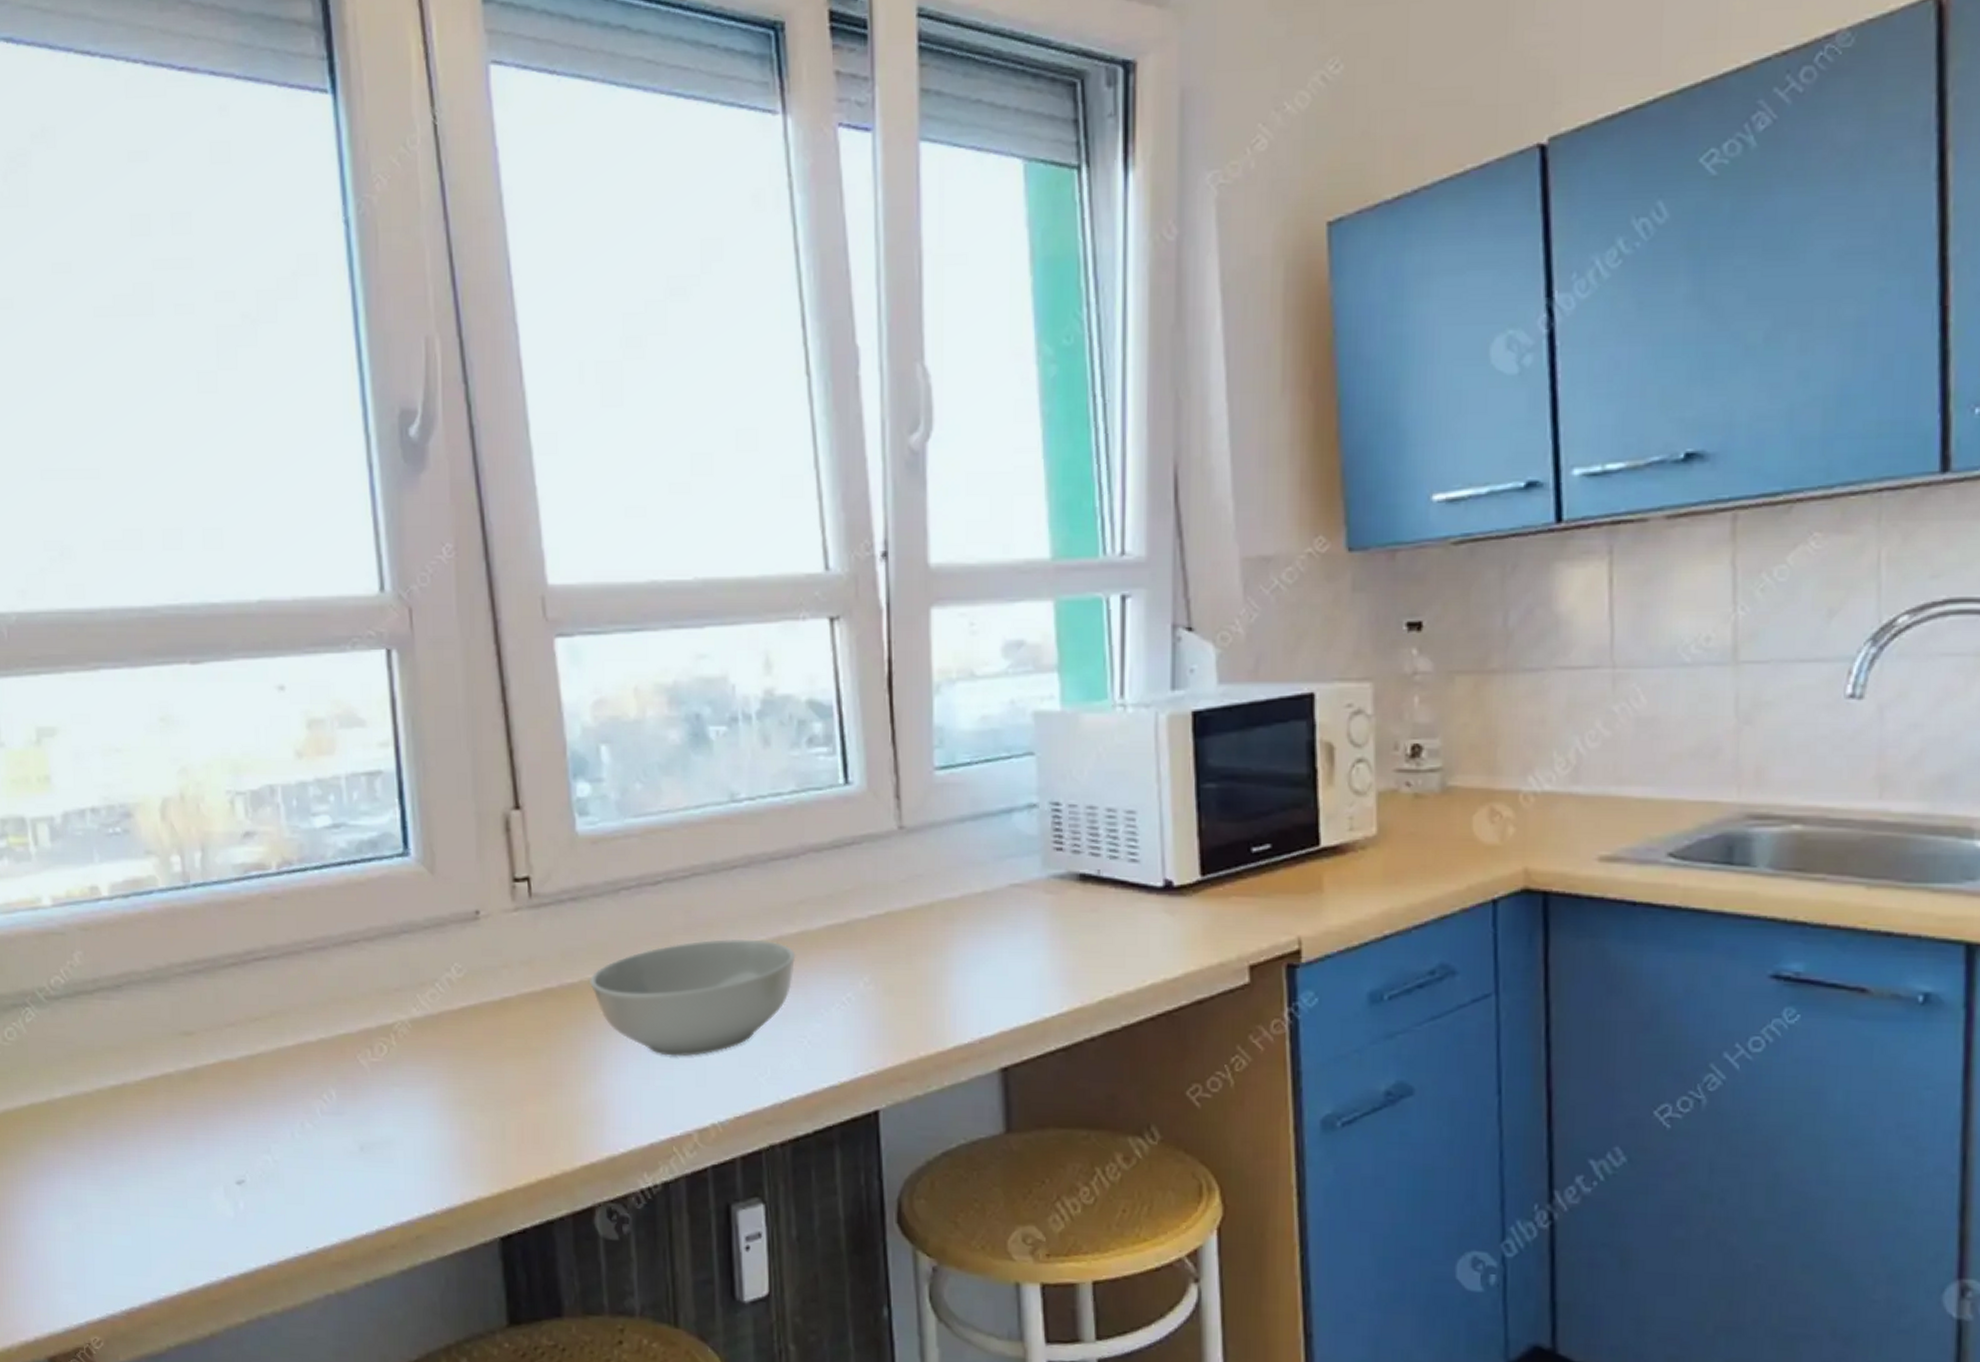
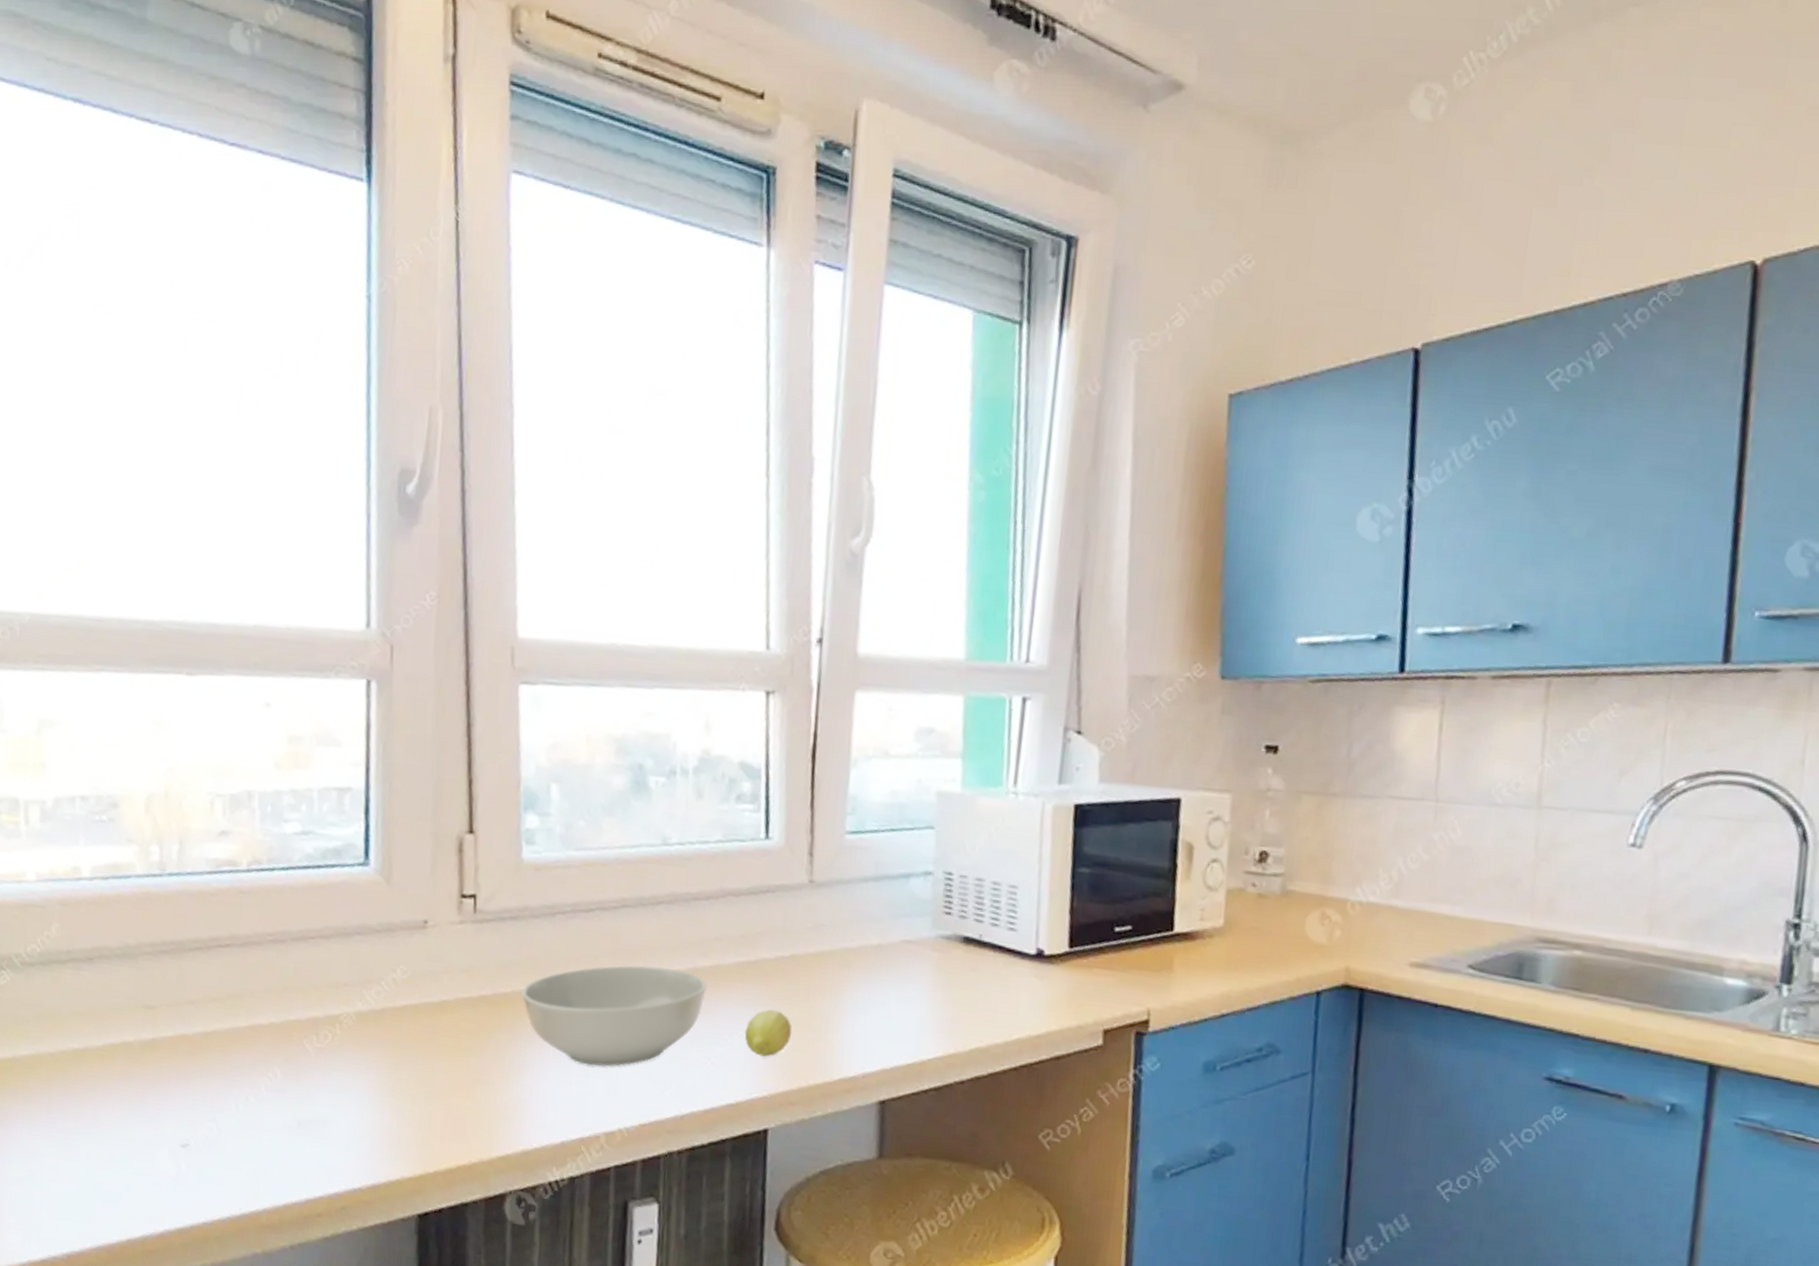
fruit: none [842,975,895,1031] -> present [744,1009,792,1058]

